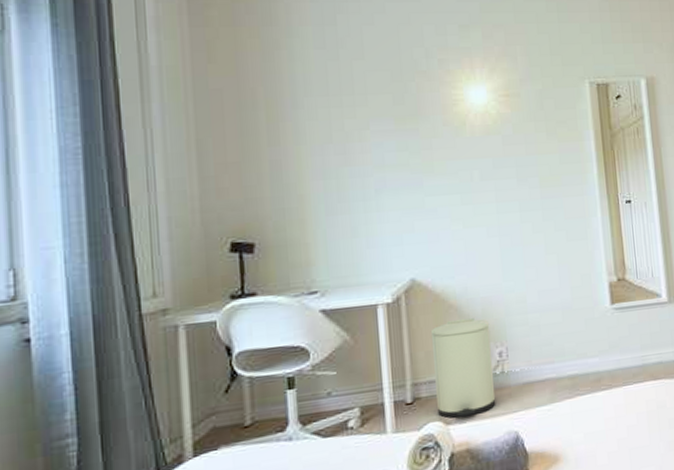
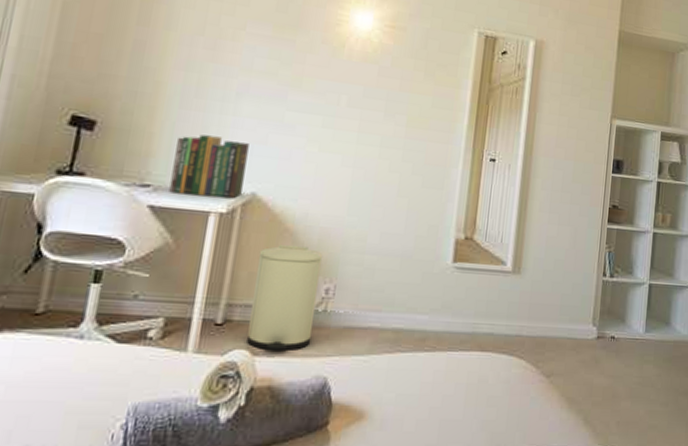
books: none [332,234,402,295] -> present [169,134,249,199]

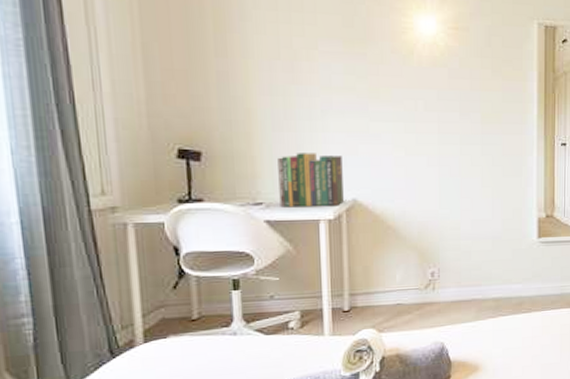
pedal bin: present [247,245,323,352] -> none [369,240,426,328]

